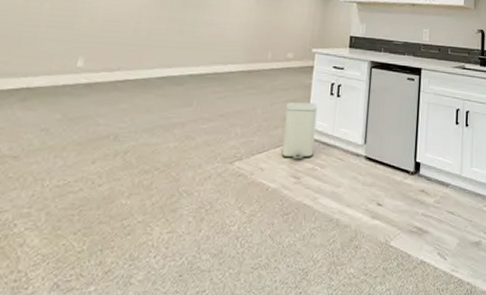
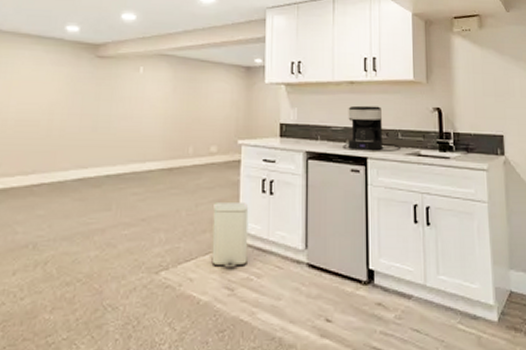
coffee maker: none [402,24,449,65] -> present [343,105,400,153]

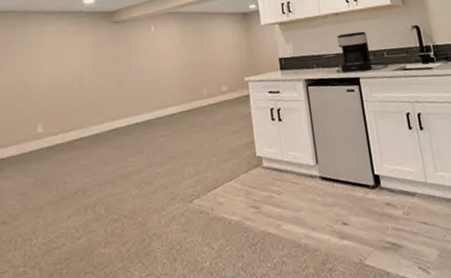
pedal bin: present [211,201,249,268] -> none [231,130,268,190]

